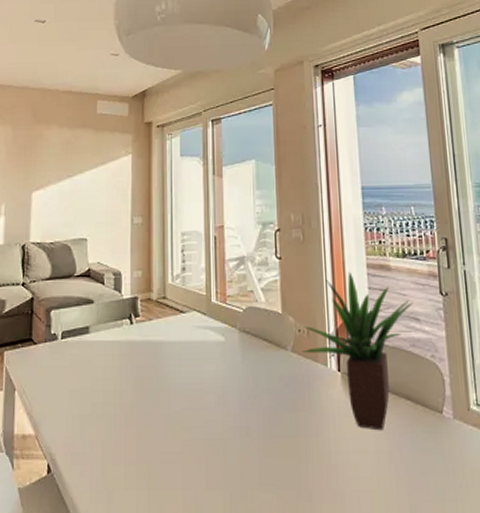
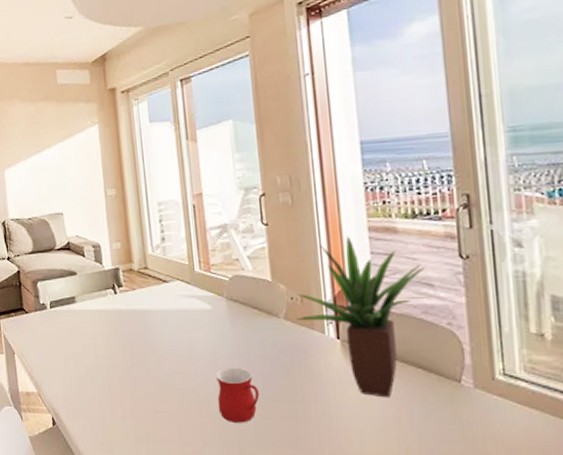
mug: none [224,402,264,462] -> present [216,367,259,423]

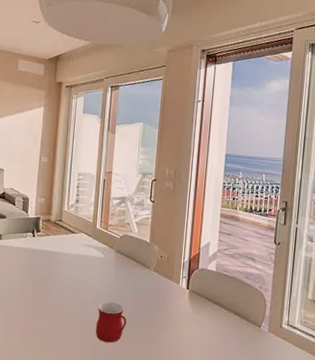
potted plant: present [295,235,426,398] -> none [161,218,252,334]

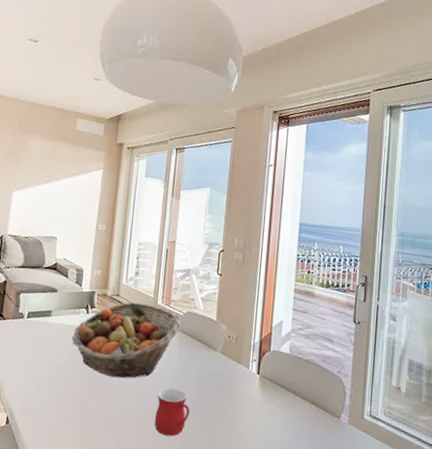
fruit basket: none [20,226,118,293] -> present [72,302,181,378]

